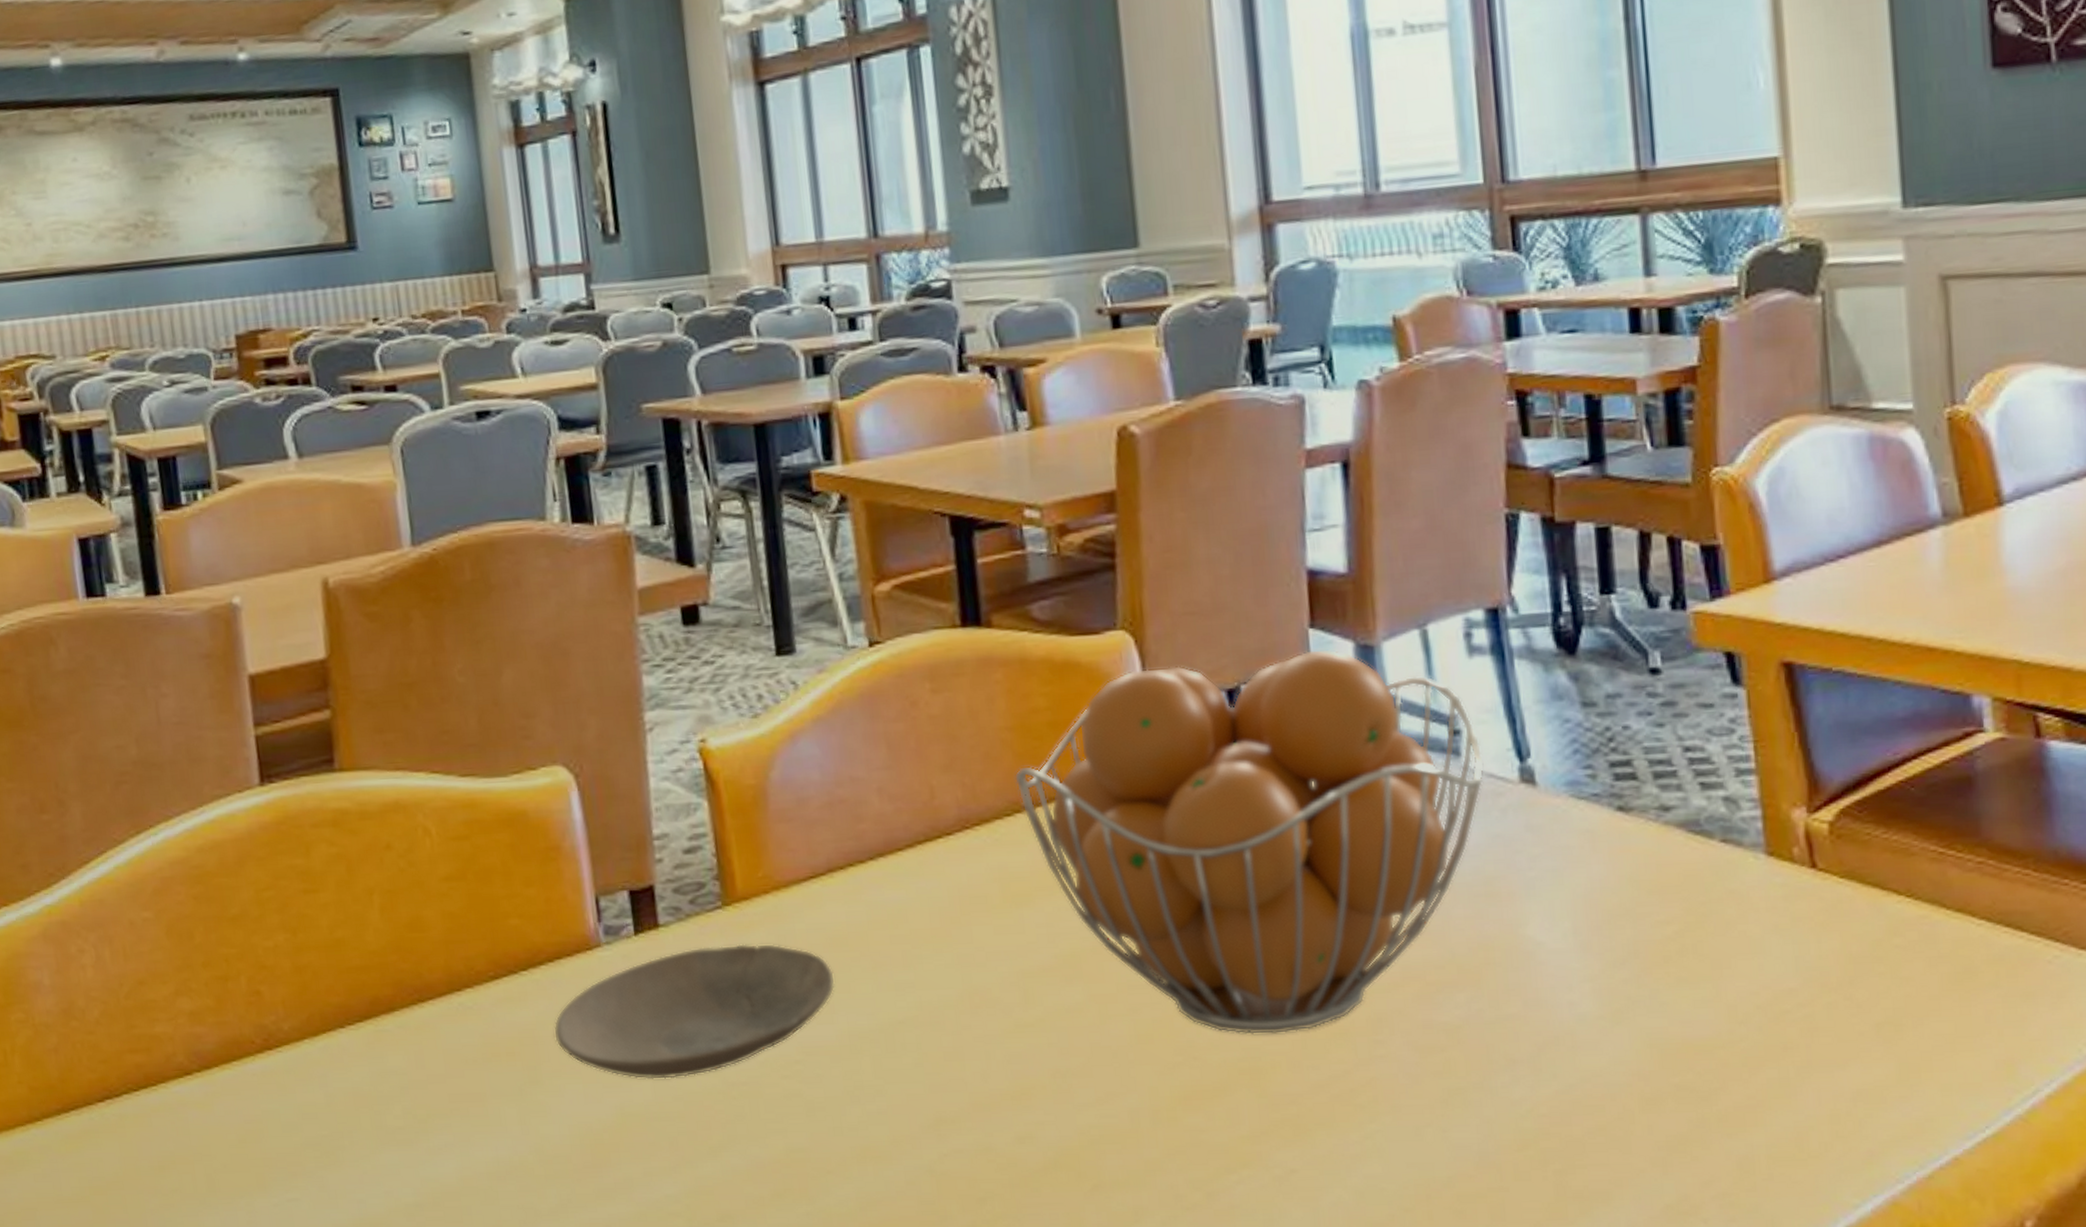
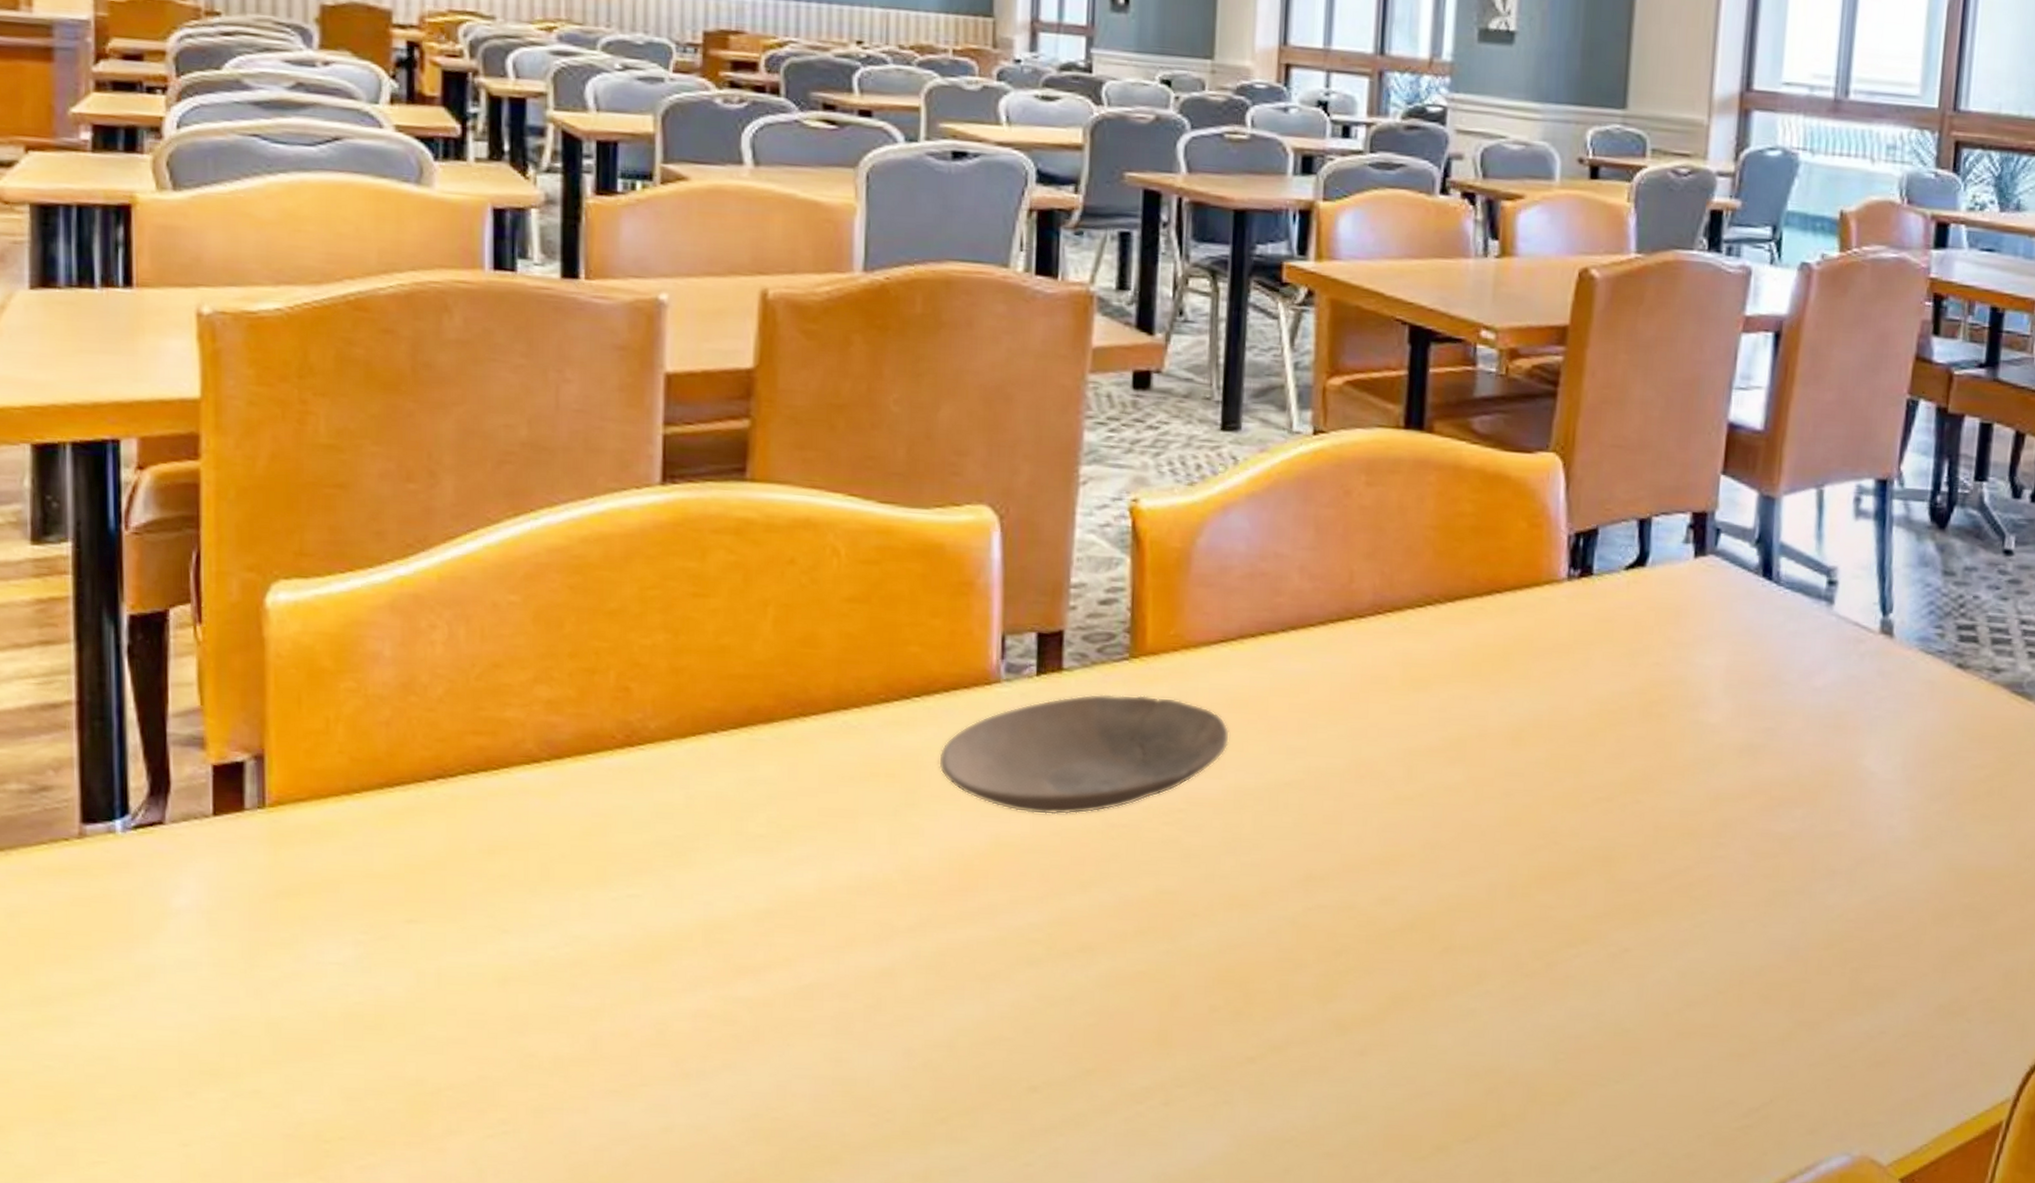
fruit basket: present [1014,648,1485,1035] -> none [1431,490,1853,829]

